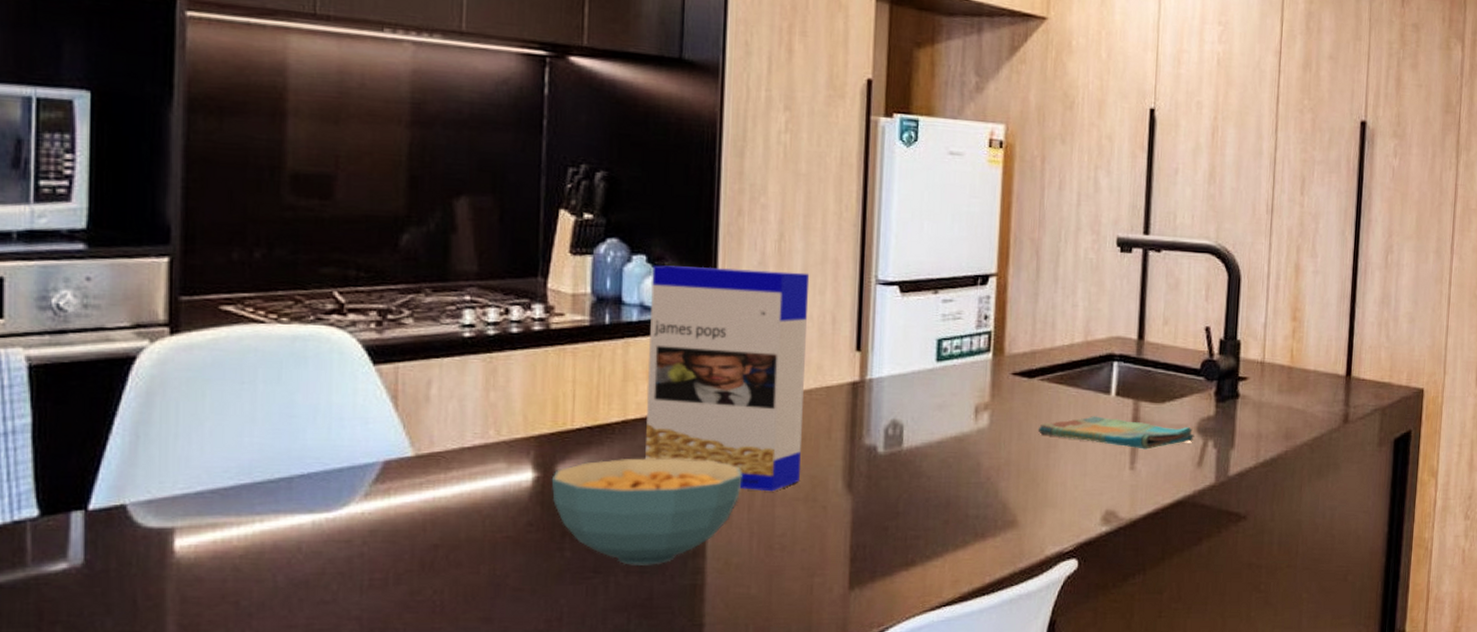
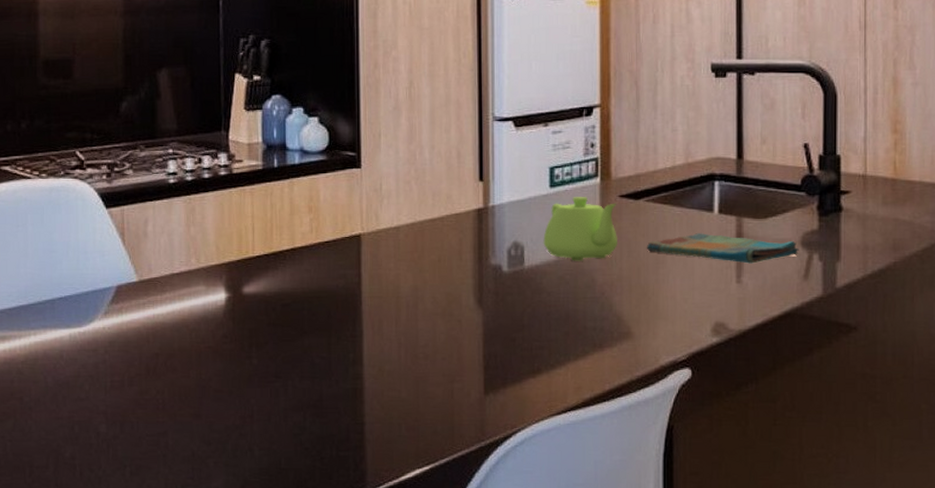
cereal bowl: present [551,458,742,565] -> none [239,280,390,372]
cereal box: present [645,265,810,492] -> none [309,114,437,308]
teapot: none [925,373,1008,443] -> present [543,197,617,261]

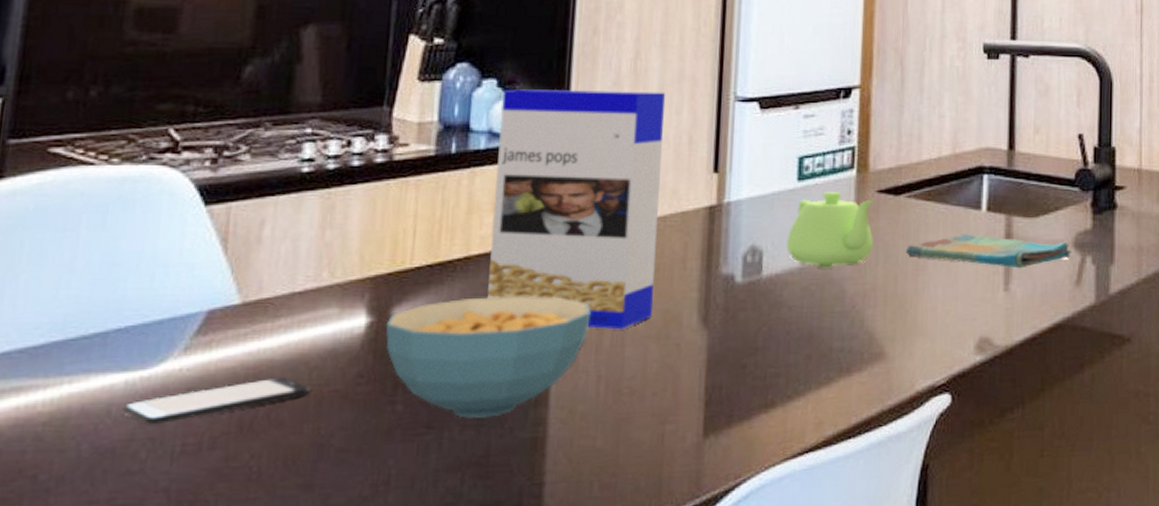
smartphone: none [70,335,192,366] -> present [122,377,311,424]
cereal bowl: none [239,280,390,372] -> present [385,296,591,418]
cereal box: none [309,114,437,308] -> present [488,89,666,330]

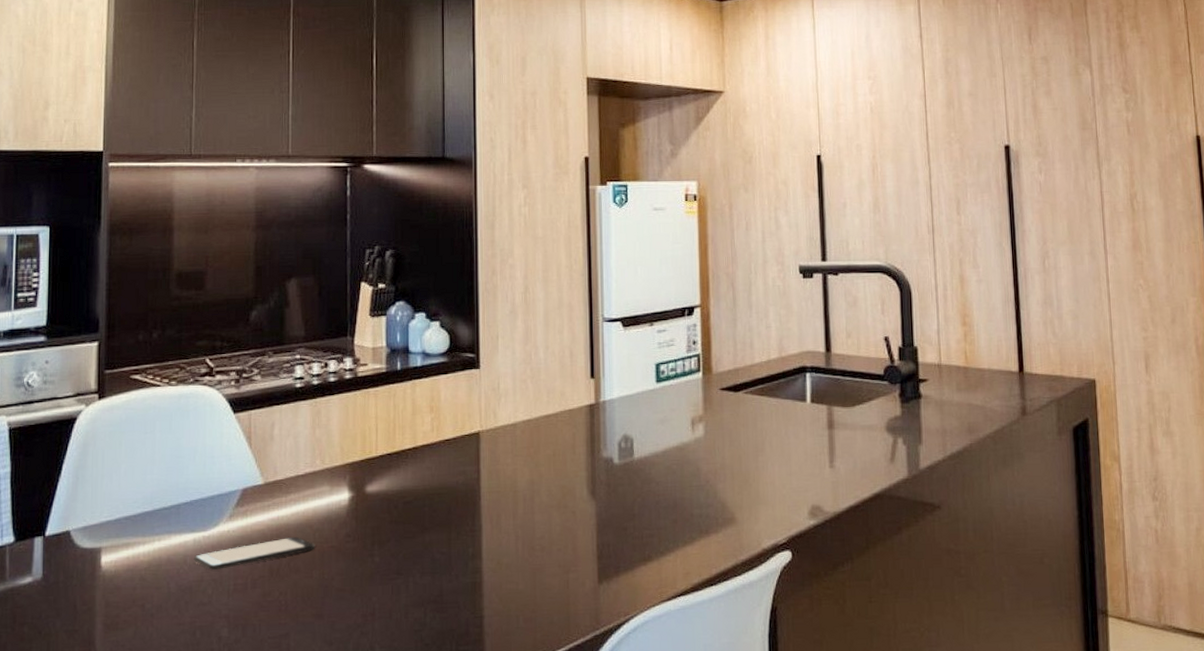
cereal bowl: present [385,296,591,418] -> none [362,476,507,567]
cereal box: present [488,89,666,330] -> none [430,317,552,501]
teapot: present [786,192,873,269] -> none [651,391,720,452]
dish towel: present [905,234,1072,269] -> none [746,422,885,449]

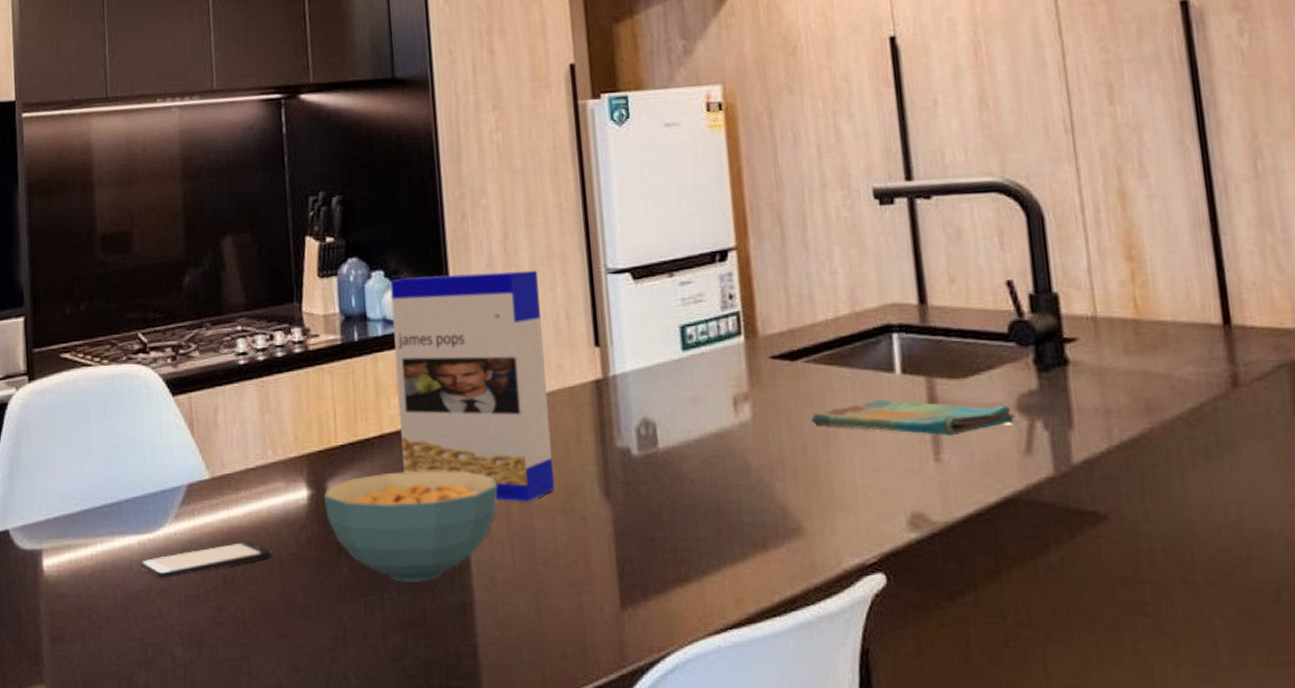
cereal bowl: none [362,476,507,567] -> present [323,470,497,582]
cereal box: none [430,317,552,501] -> present [390,270,554,502]
dish towel: none [746,422,885,449] -> present [811,399,1015,436]

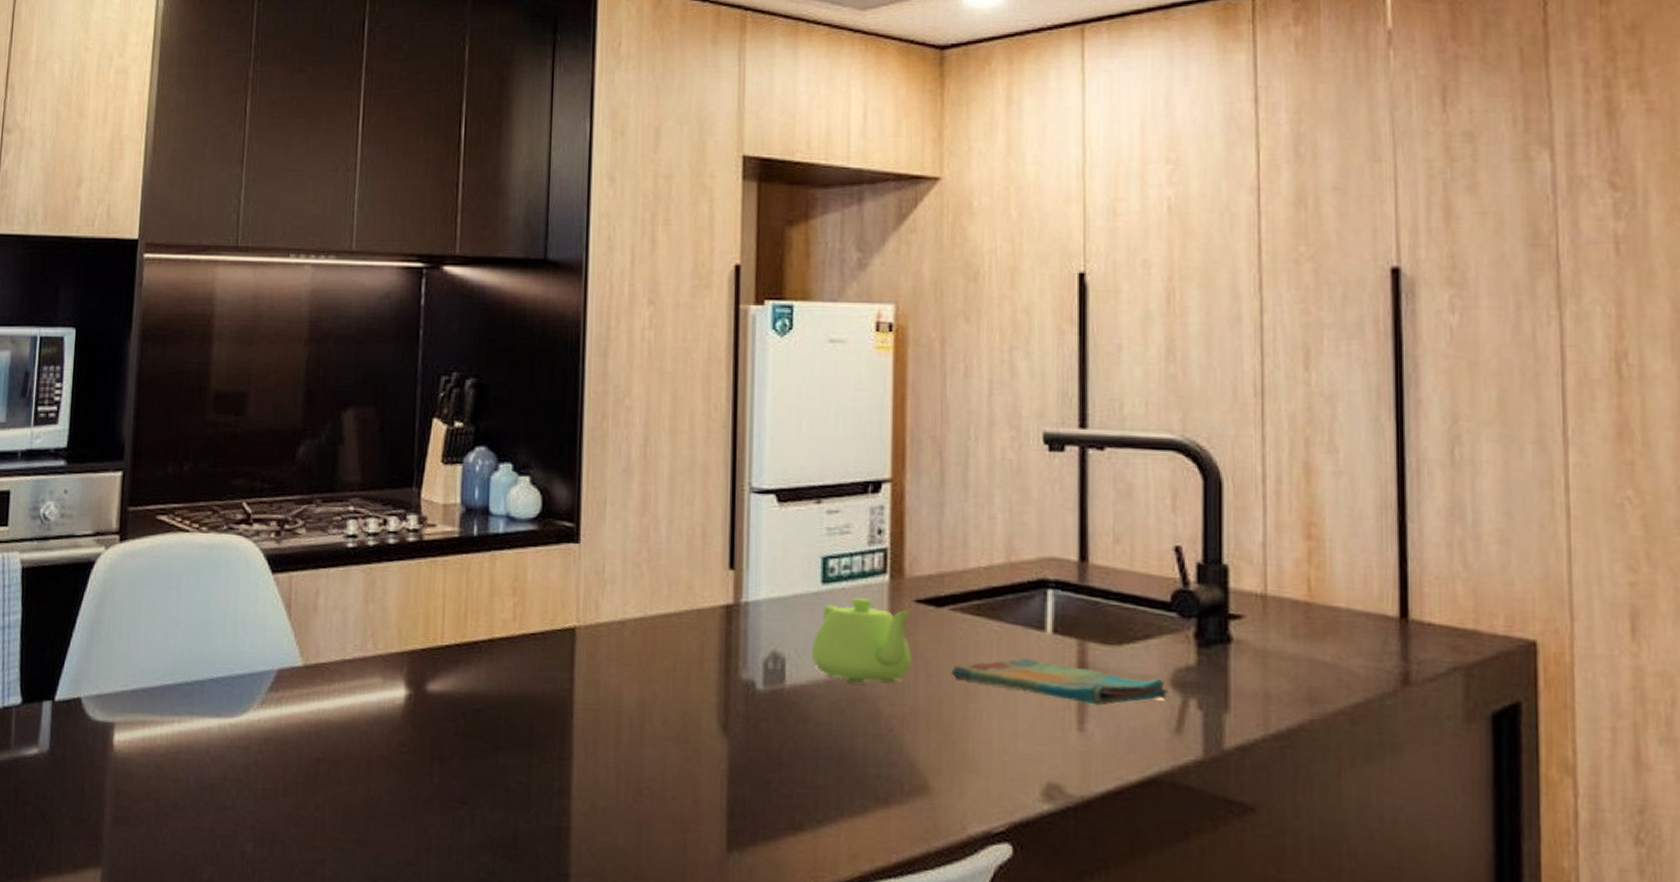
smartphone: present [139,541,273,578] -> none [217,737,362,768]
cereal bowl: present [323,470,497,582] -> none [422,680,609,801]
cereal box: present [390,270,554,502] -> none [511,473,677,728]
teapot: none [679,360,774,440] -> present [811,598,912,684]

